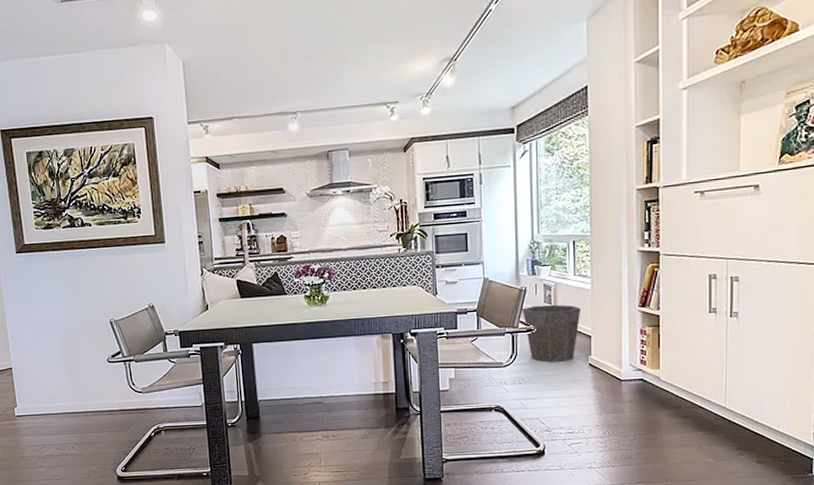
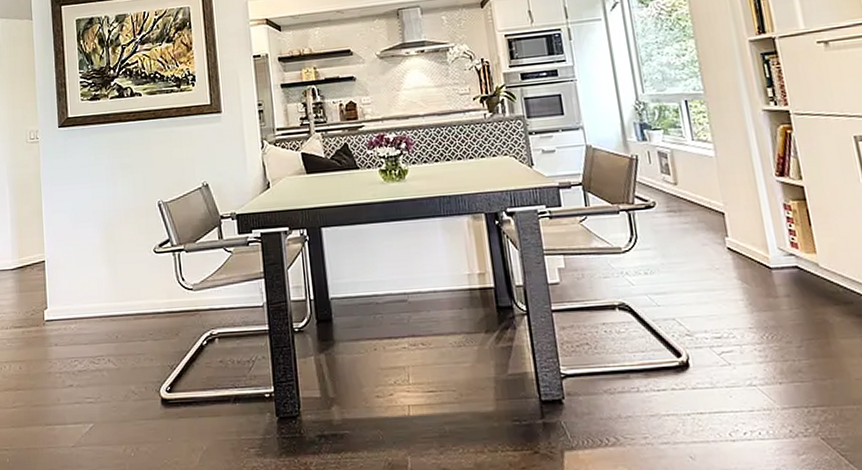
waste bin: present [523,304,581,362] -> none [636,175,708,247]

